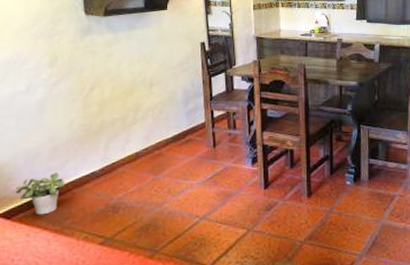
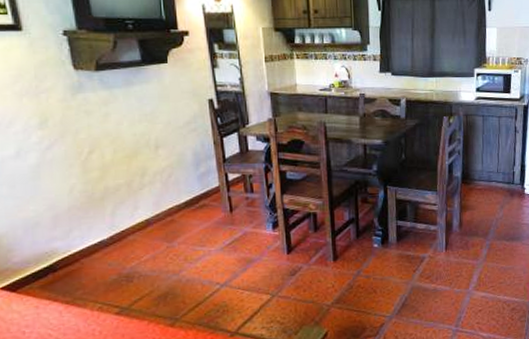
potted plant: present [15,172,66,215] -> none [17,241,72,287]

